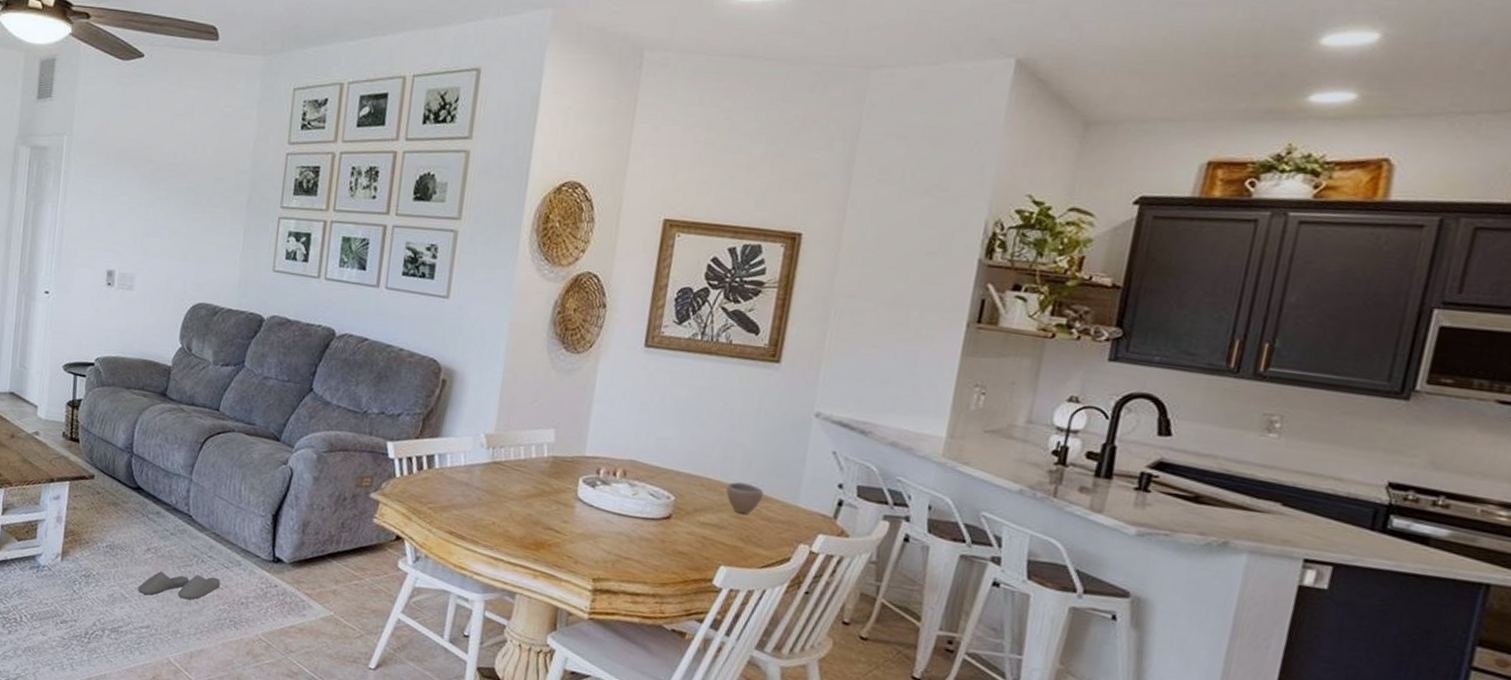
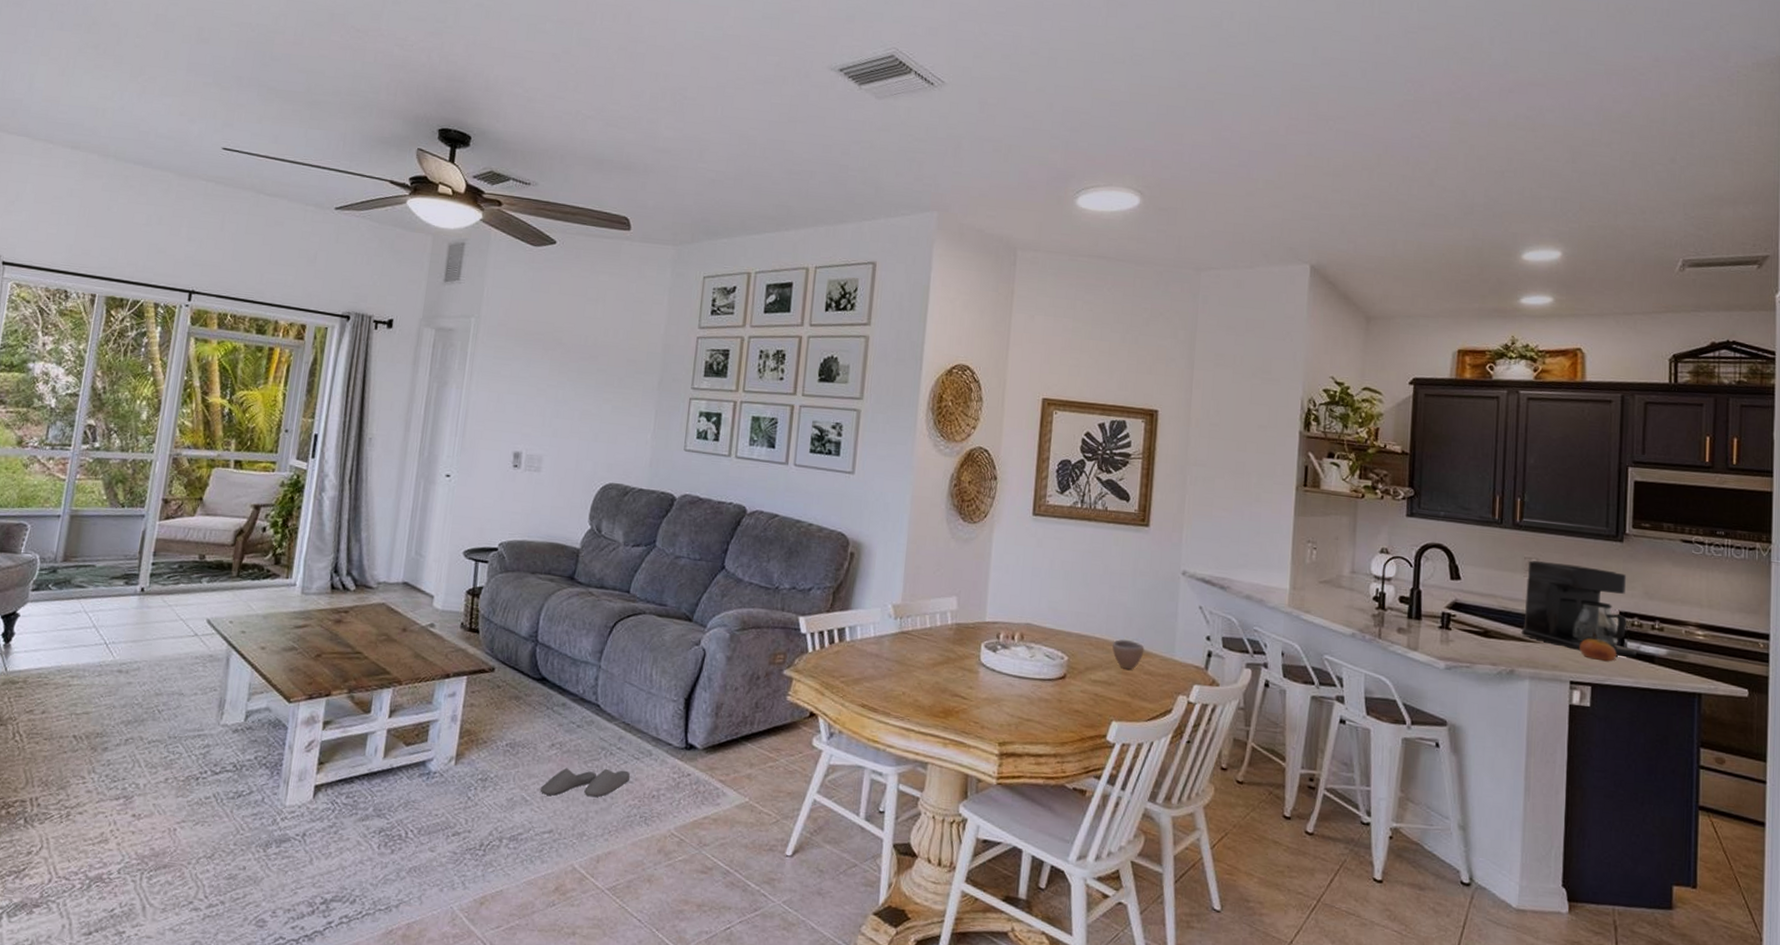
coffee maker: none [1246,417,1406,538] -> present [1522,560,1637,658]
fruit: none [1323,511,1376,541] -> present [1579,638,1617,662]

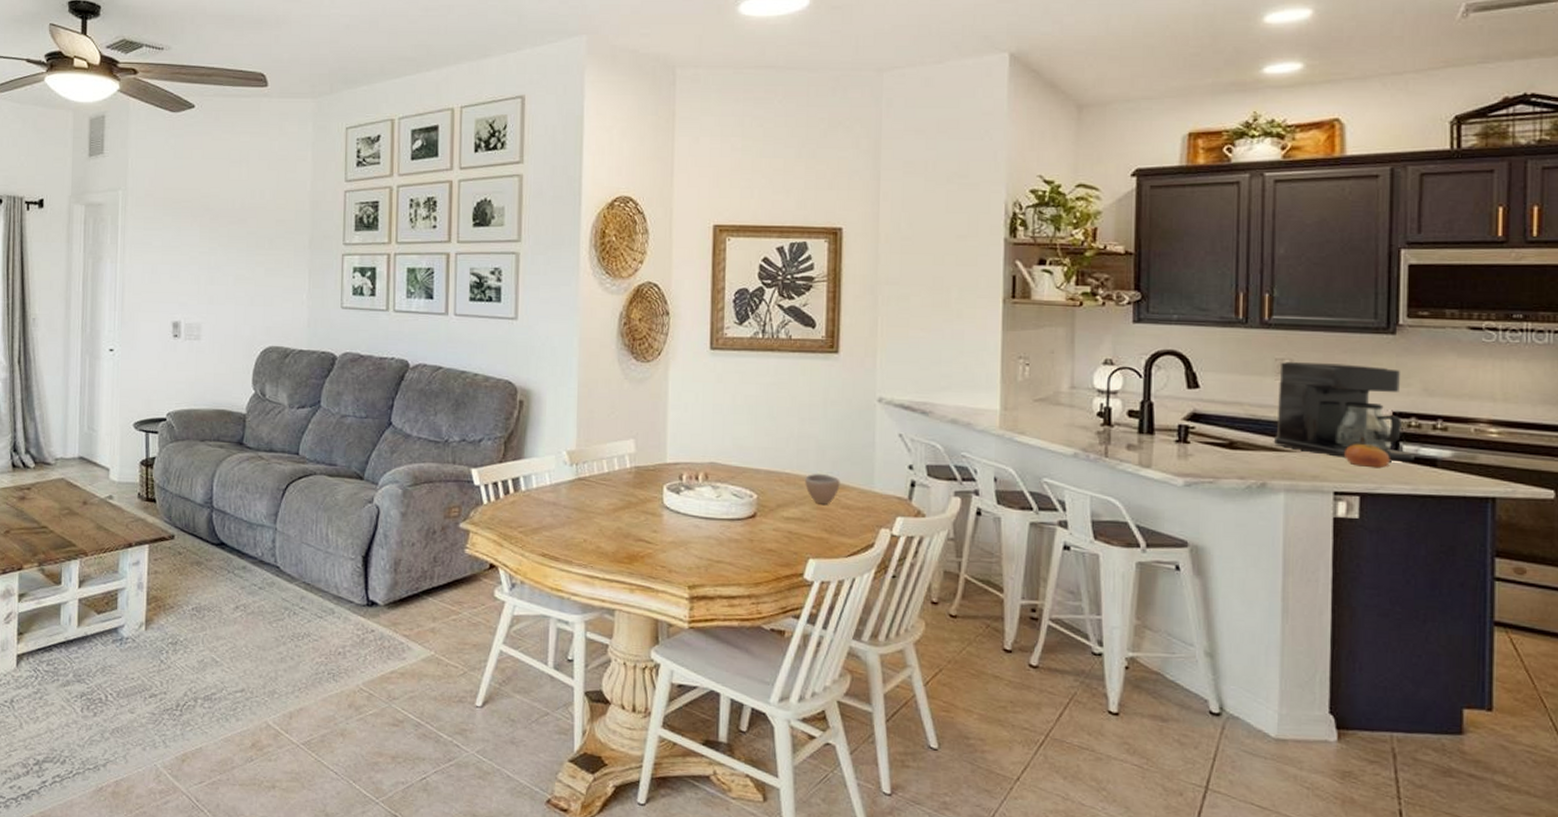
slippers: present [540,768,630,798] -> none [228,629,314,656]

